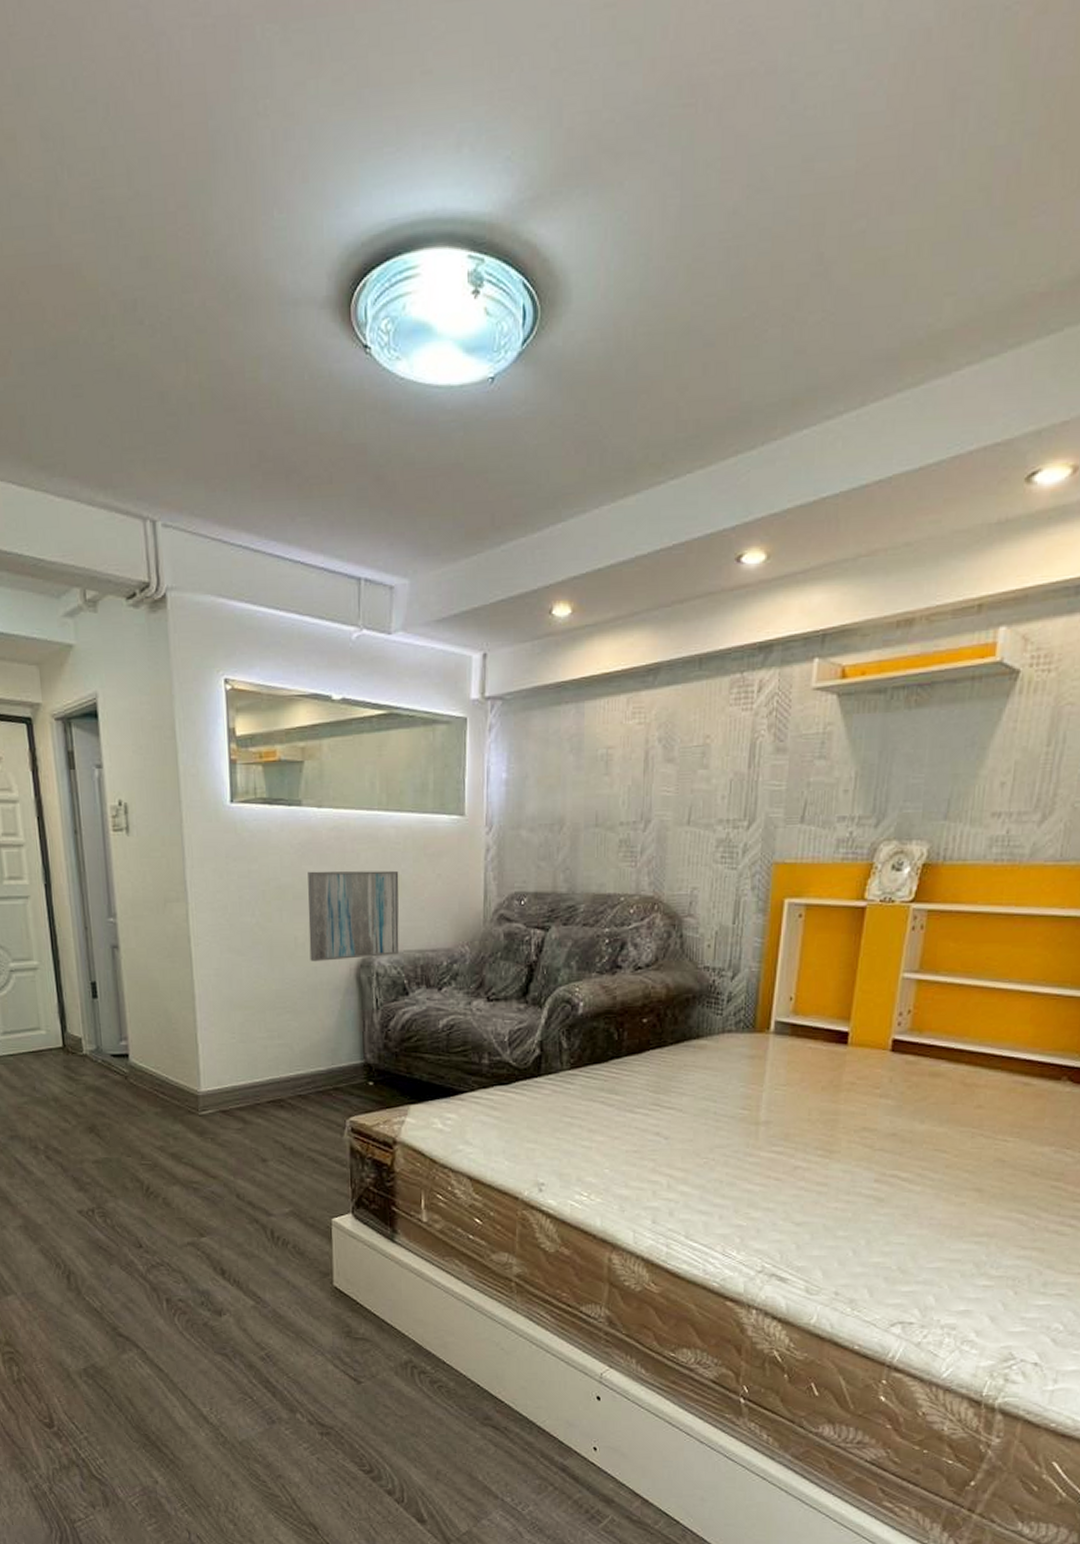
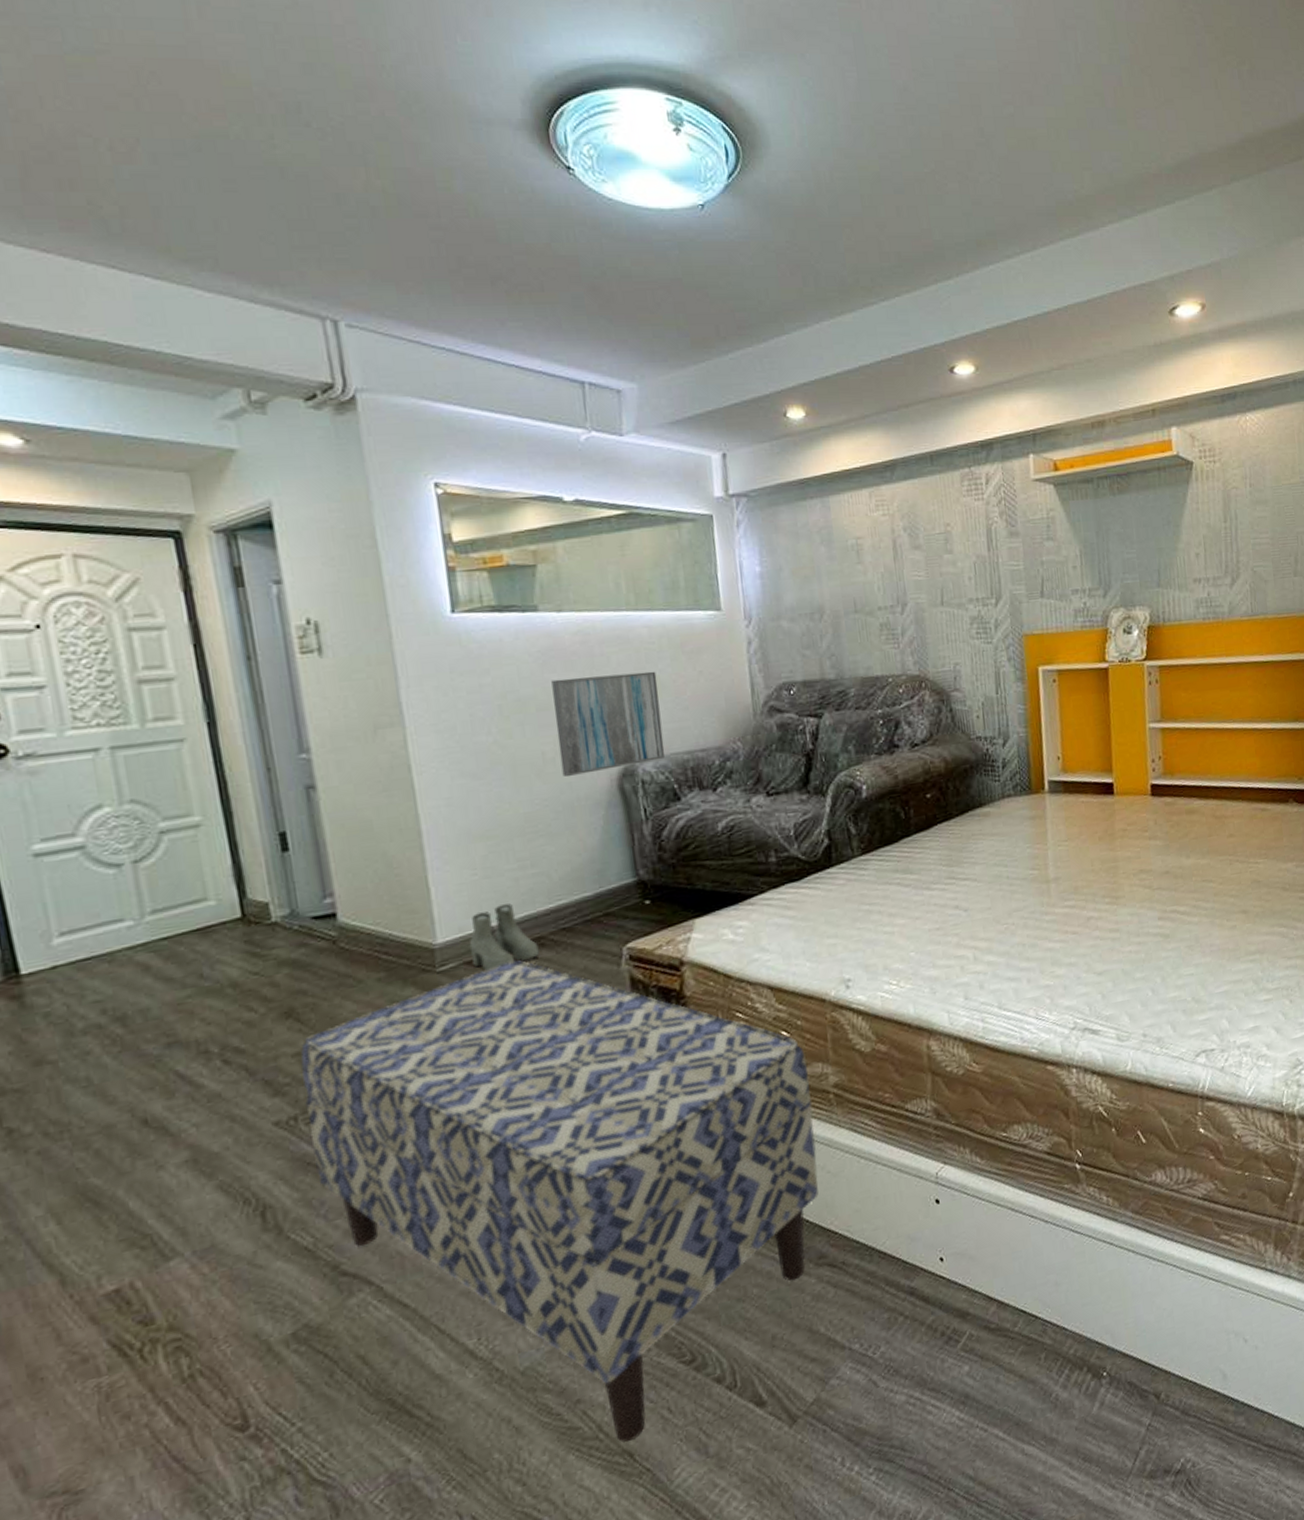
bench: none [98,1115,495,1517] -> present [301,960,819,1442]
boots: none [225,1067,279,1121] -> present [469,904,540,971]

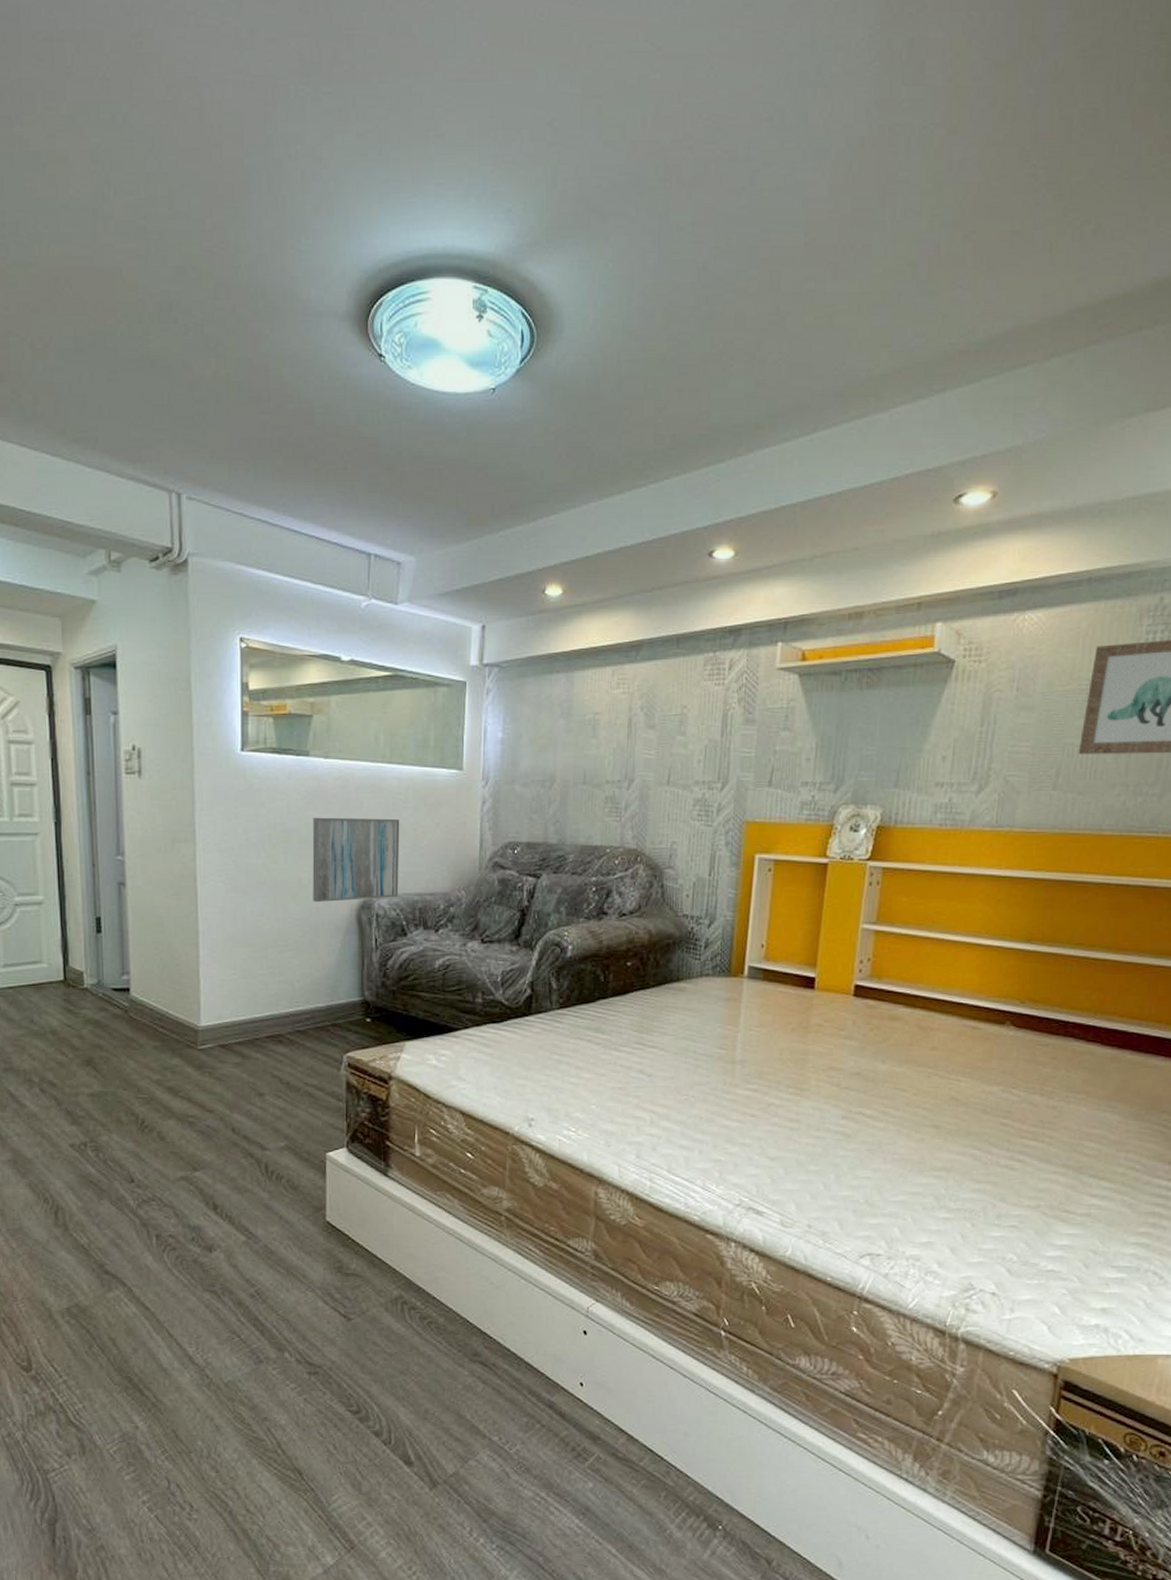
bench: present [301,960,819,1442] -> none [93,1050,486,1462]
boots: present [469,904,540,971] -> none [224,1003,277,1055]

